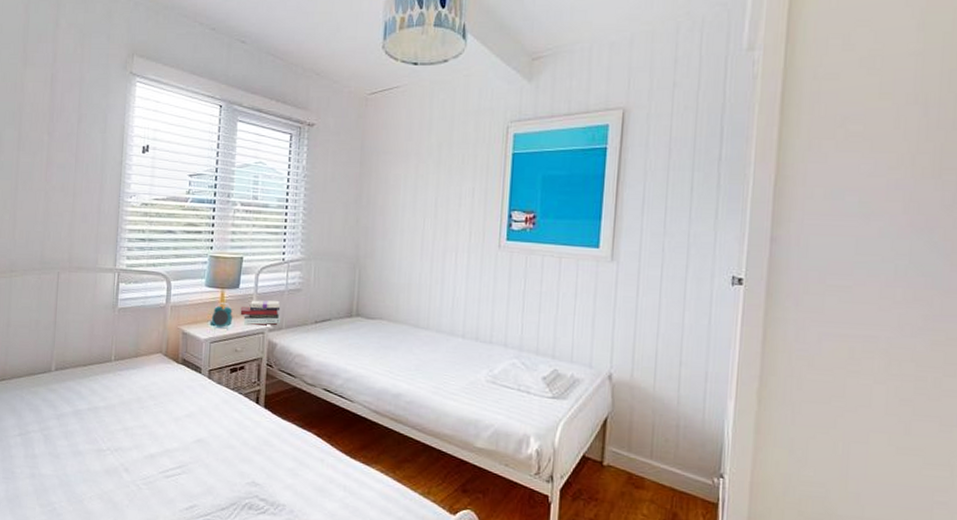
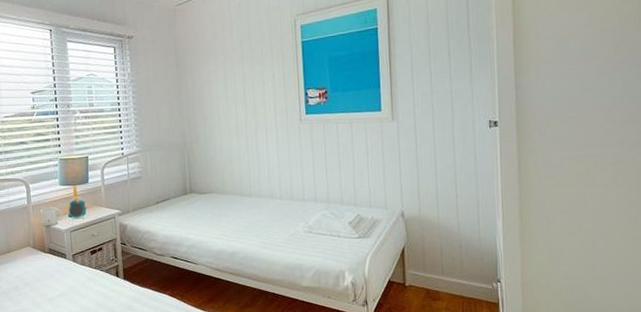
mug: none [178,311,205,333] -> present [39,207,63,226]
books: present [240,300,281,326] -> none [92,188,128,213]

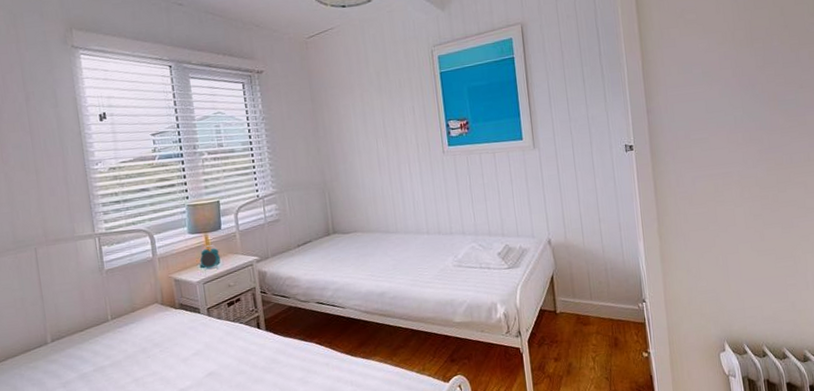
mug: present [39,207,63,226] -> none [167,258,195,280]

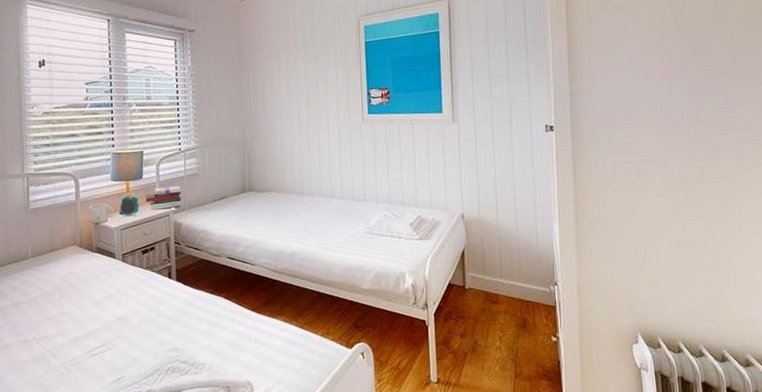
mug: none [167,258,195,280] -> present [88,204,114,224]
books: none [226,233,267,261] -> present [145,185,184,211]

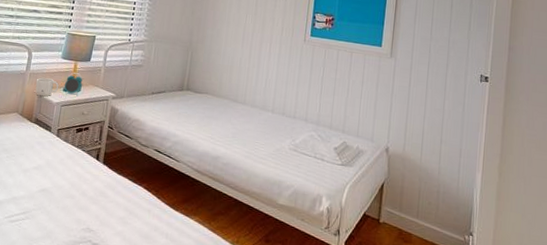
books: present [145,185,184,211] -> none [89,72,124,95]

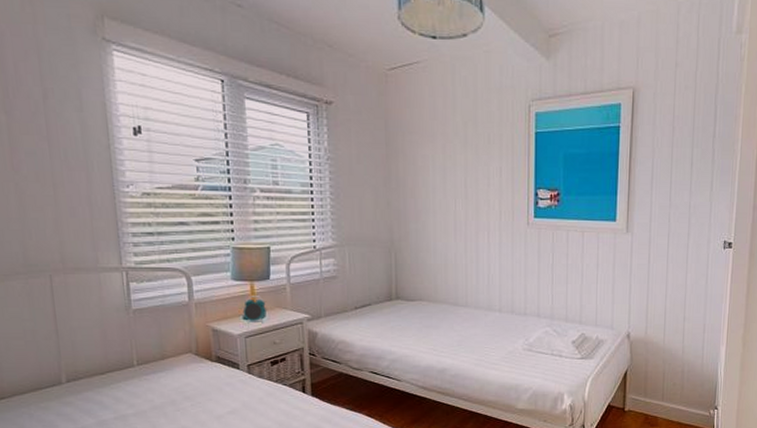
mug: present [35,78,59,97] -> none [205,307,236,329]

